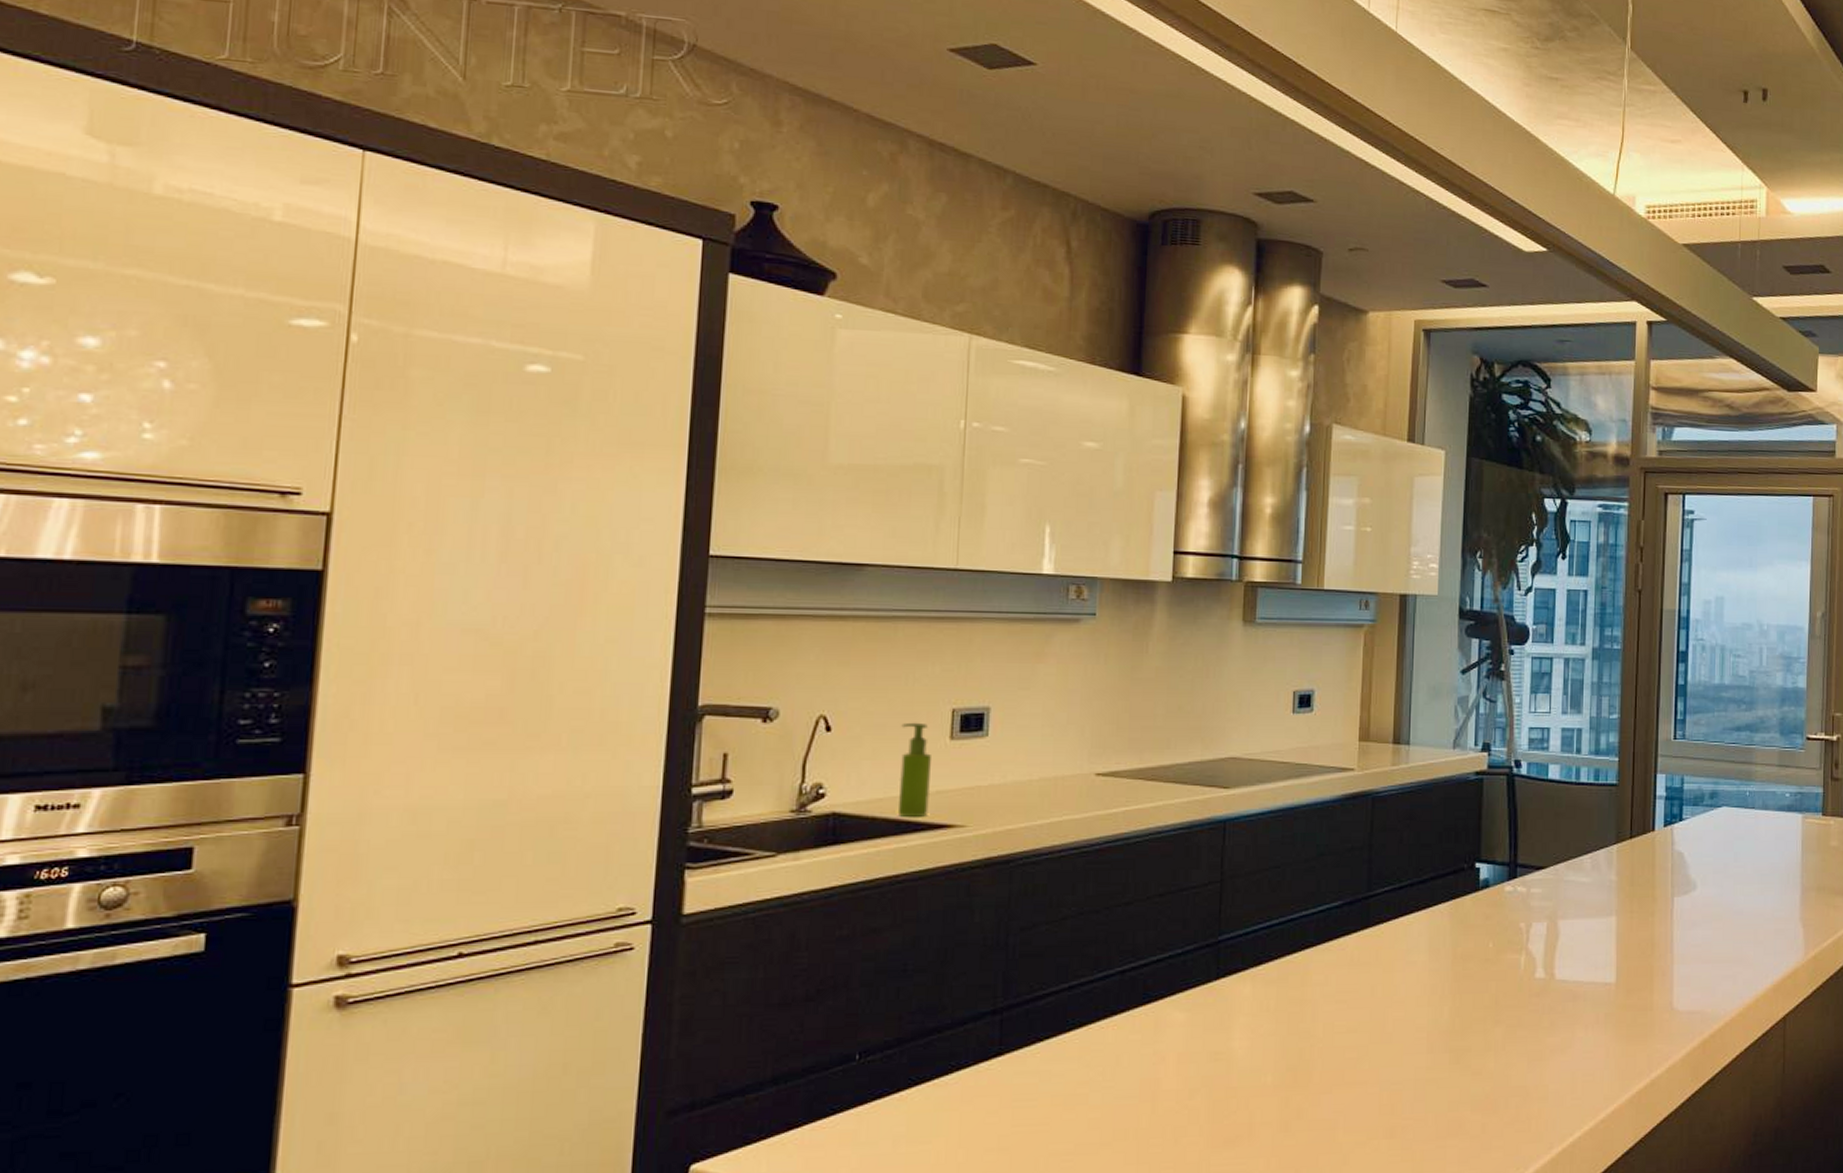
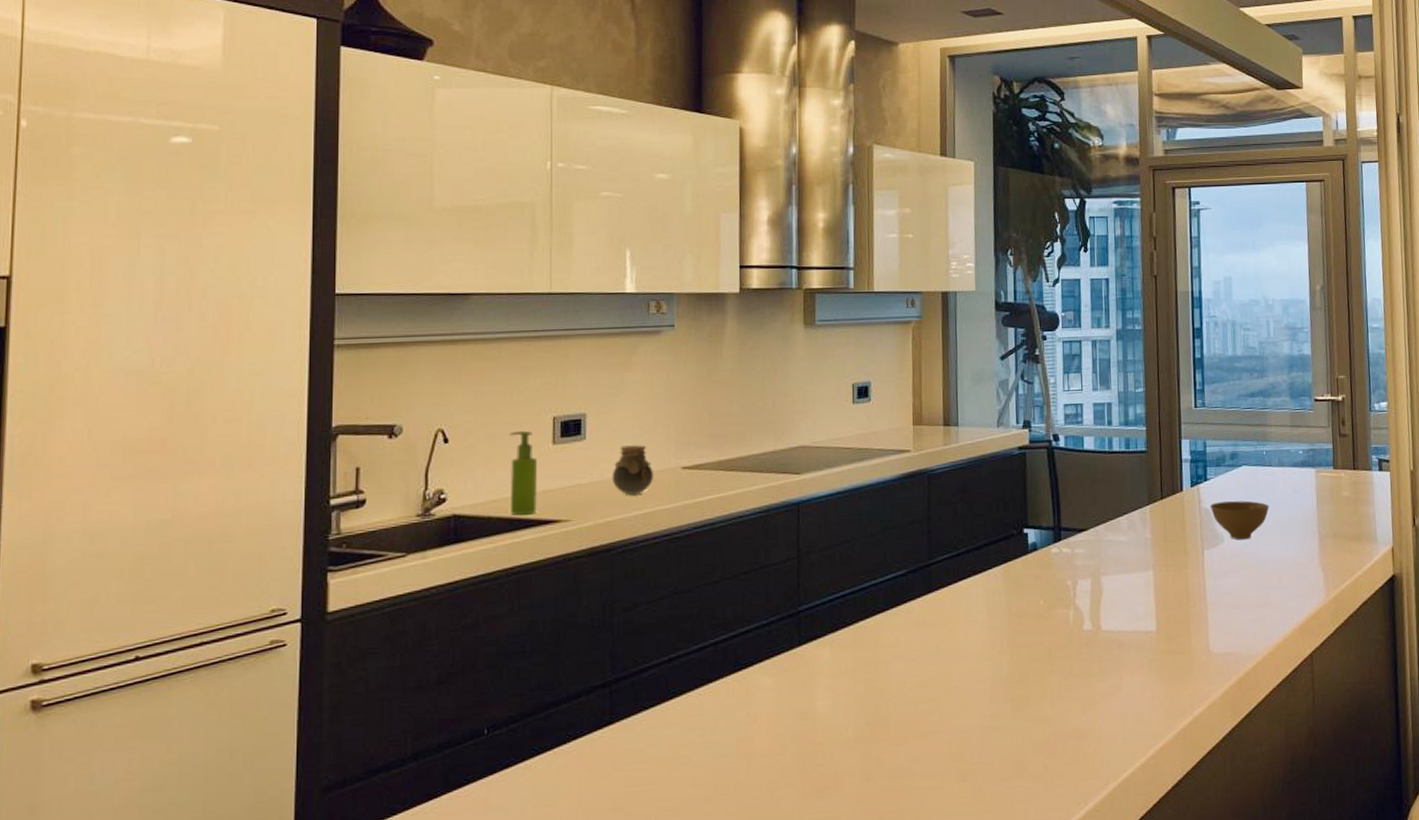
jar: none [1015,746,1063,801] -> present [611,445,653,495]
bowl: none [1683,845,1749,888] -> present [1209,500,1269,540]

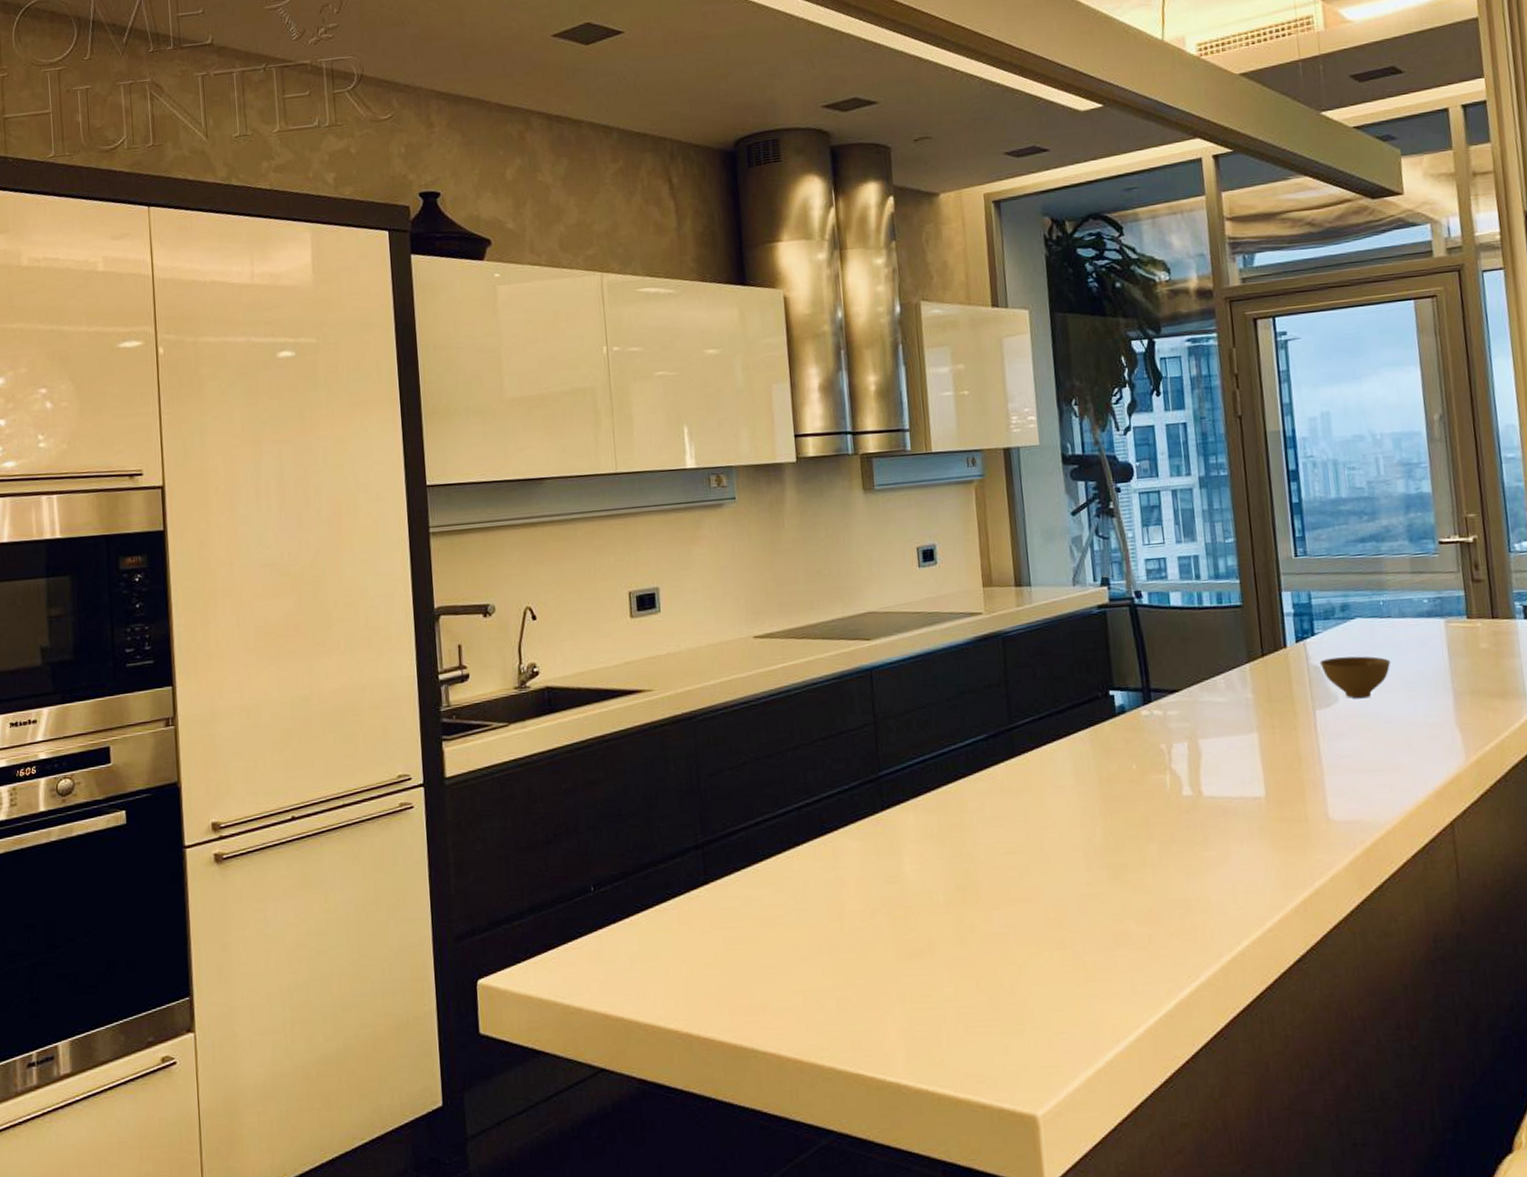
soap dispenser: present [509,430,538,515] -> none [590,605,621,686]
jar: present [611,445,653,495] -> none [687,616,727,665]

